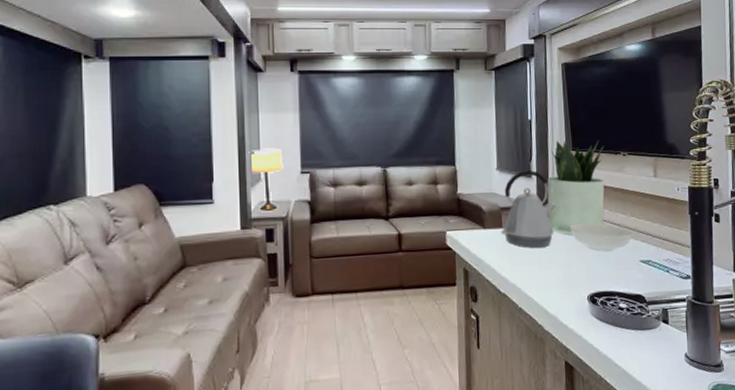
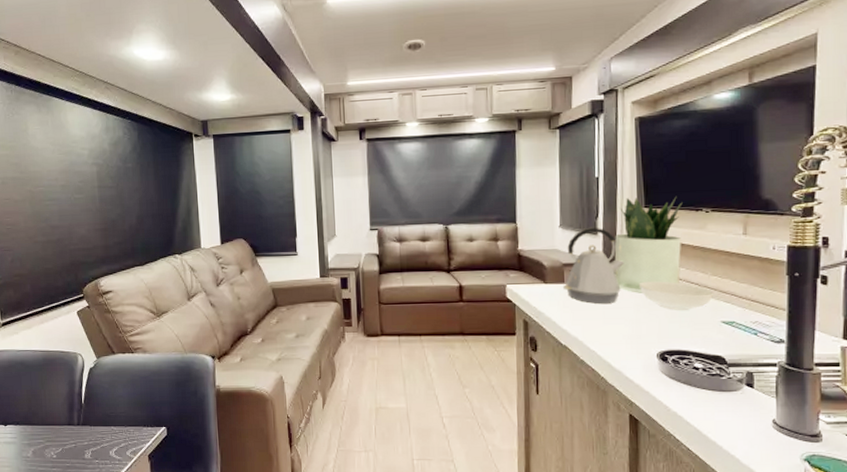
table lamp: present [248,149,282,211] -> none [325,209,354,262]

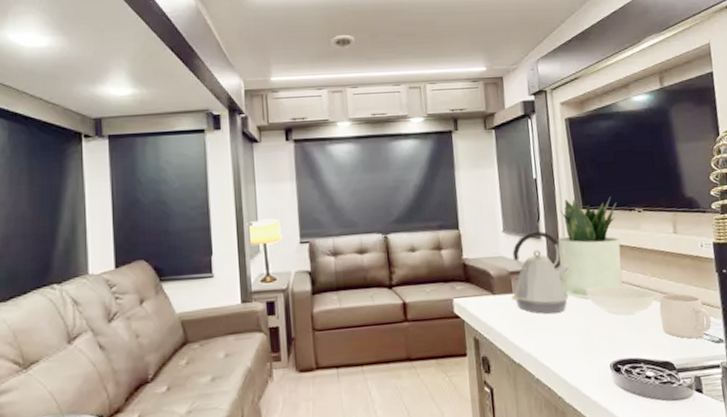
table lamp: none [325,209,354,262] -> present [246,219,281,284]
mug: none [716,293,774,337] -> present [659,293,712,339]

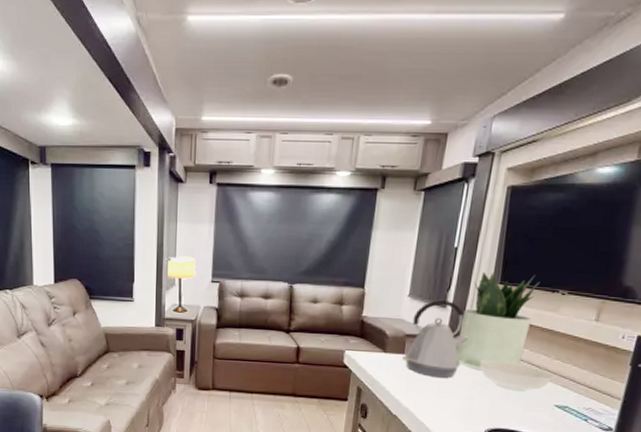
mug: present [659,293,712,339] -> none [550,378,608,423]

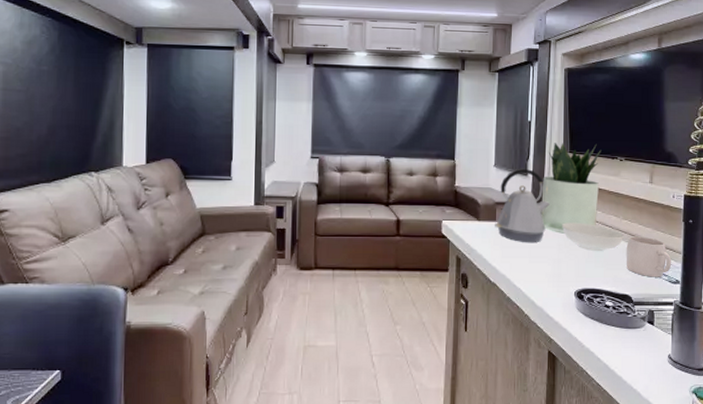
table lamp: present [166,257,195,313] -> none [265,134,295,190]
mug: none [550,378,608,423] -> present [626,236,672,277]

